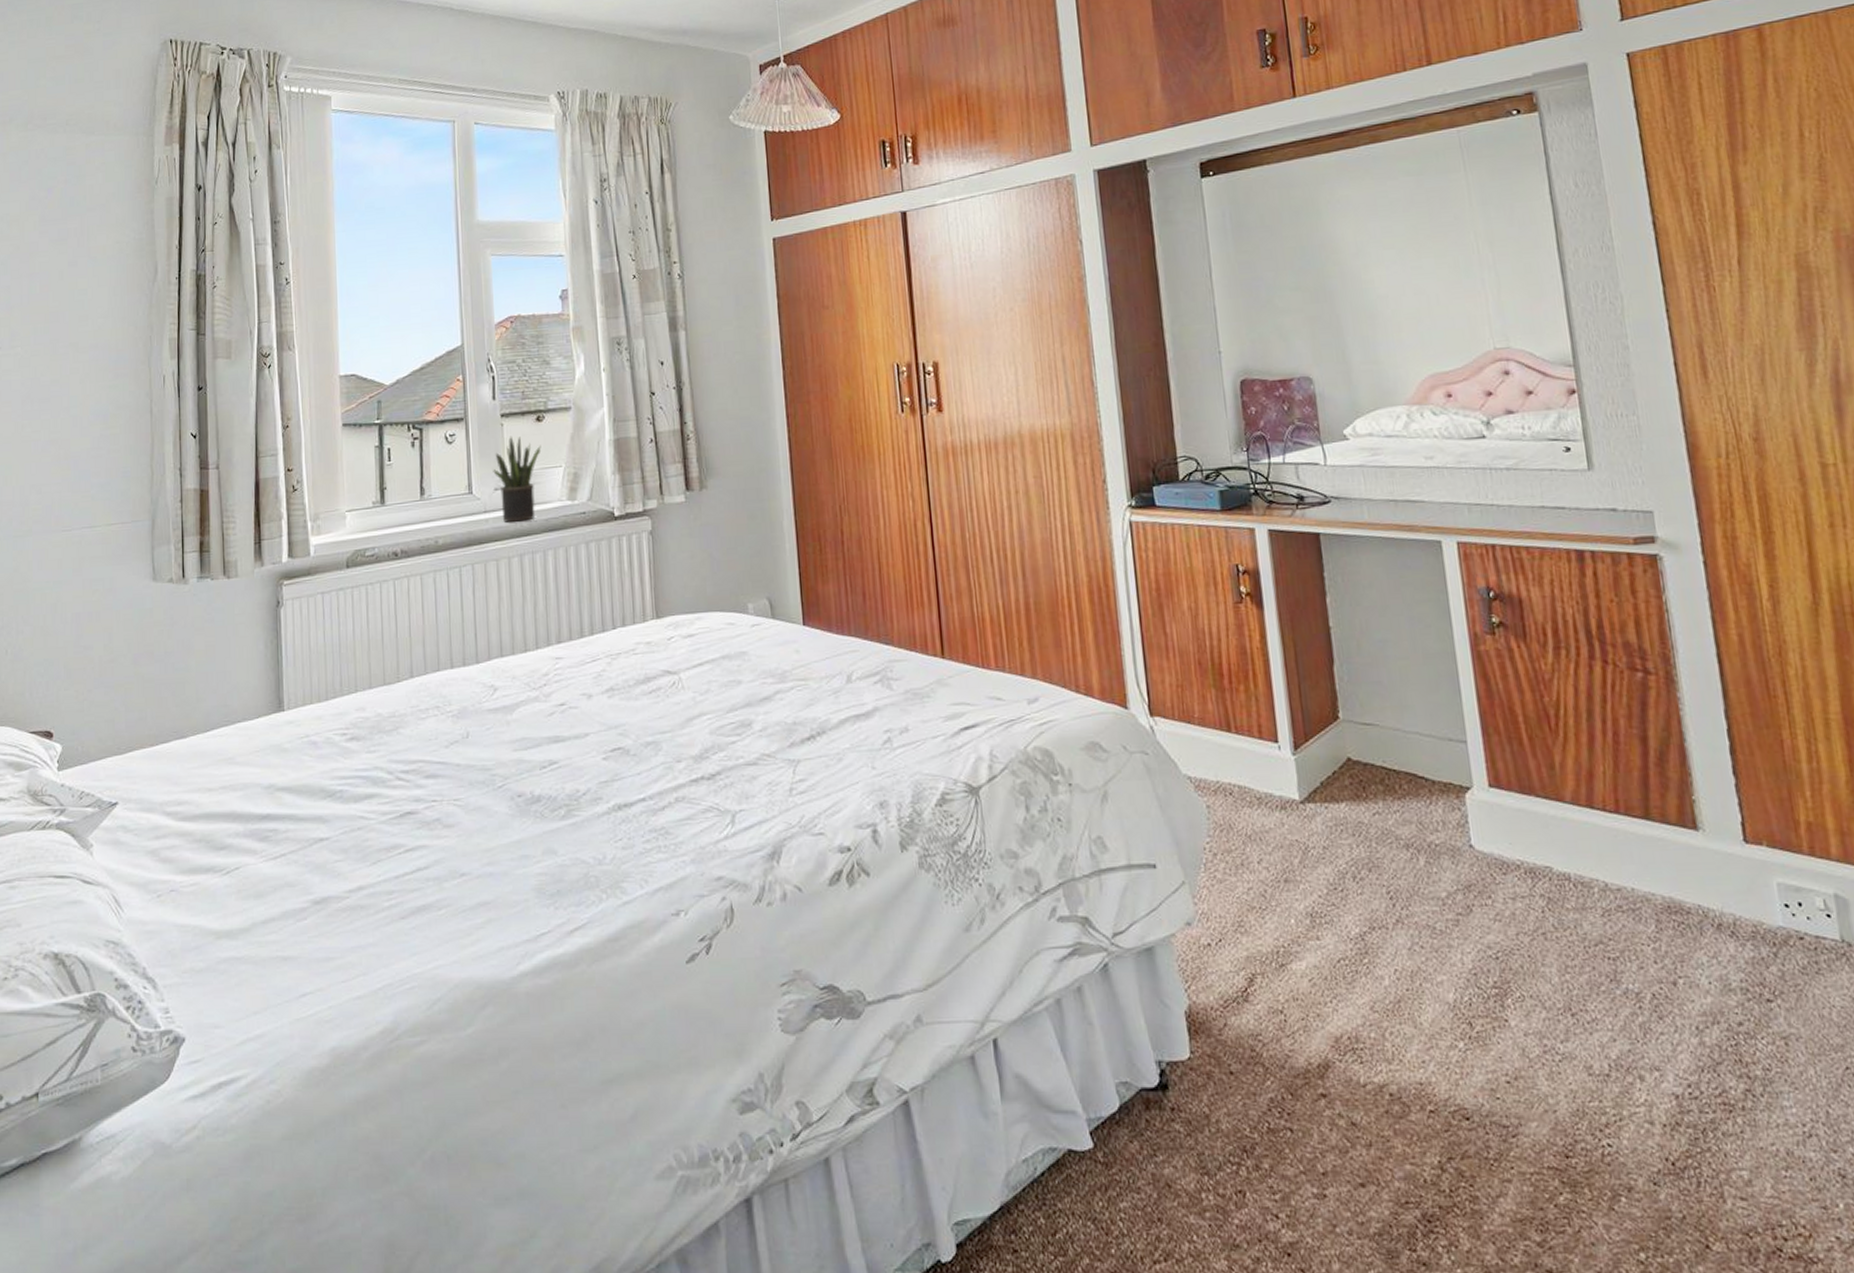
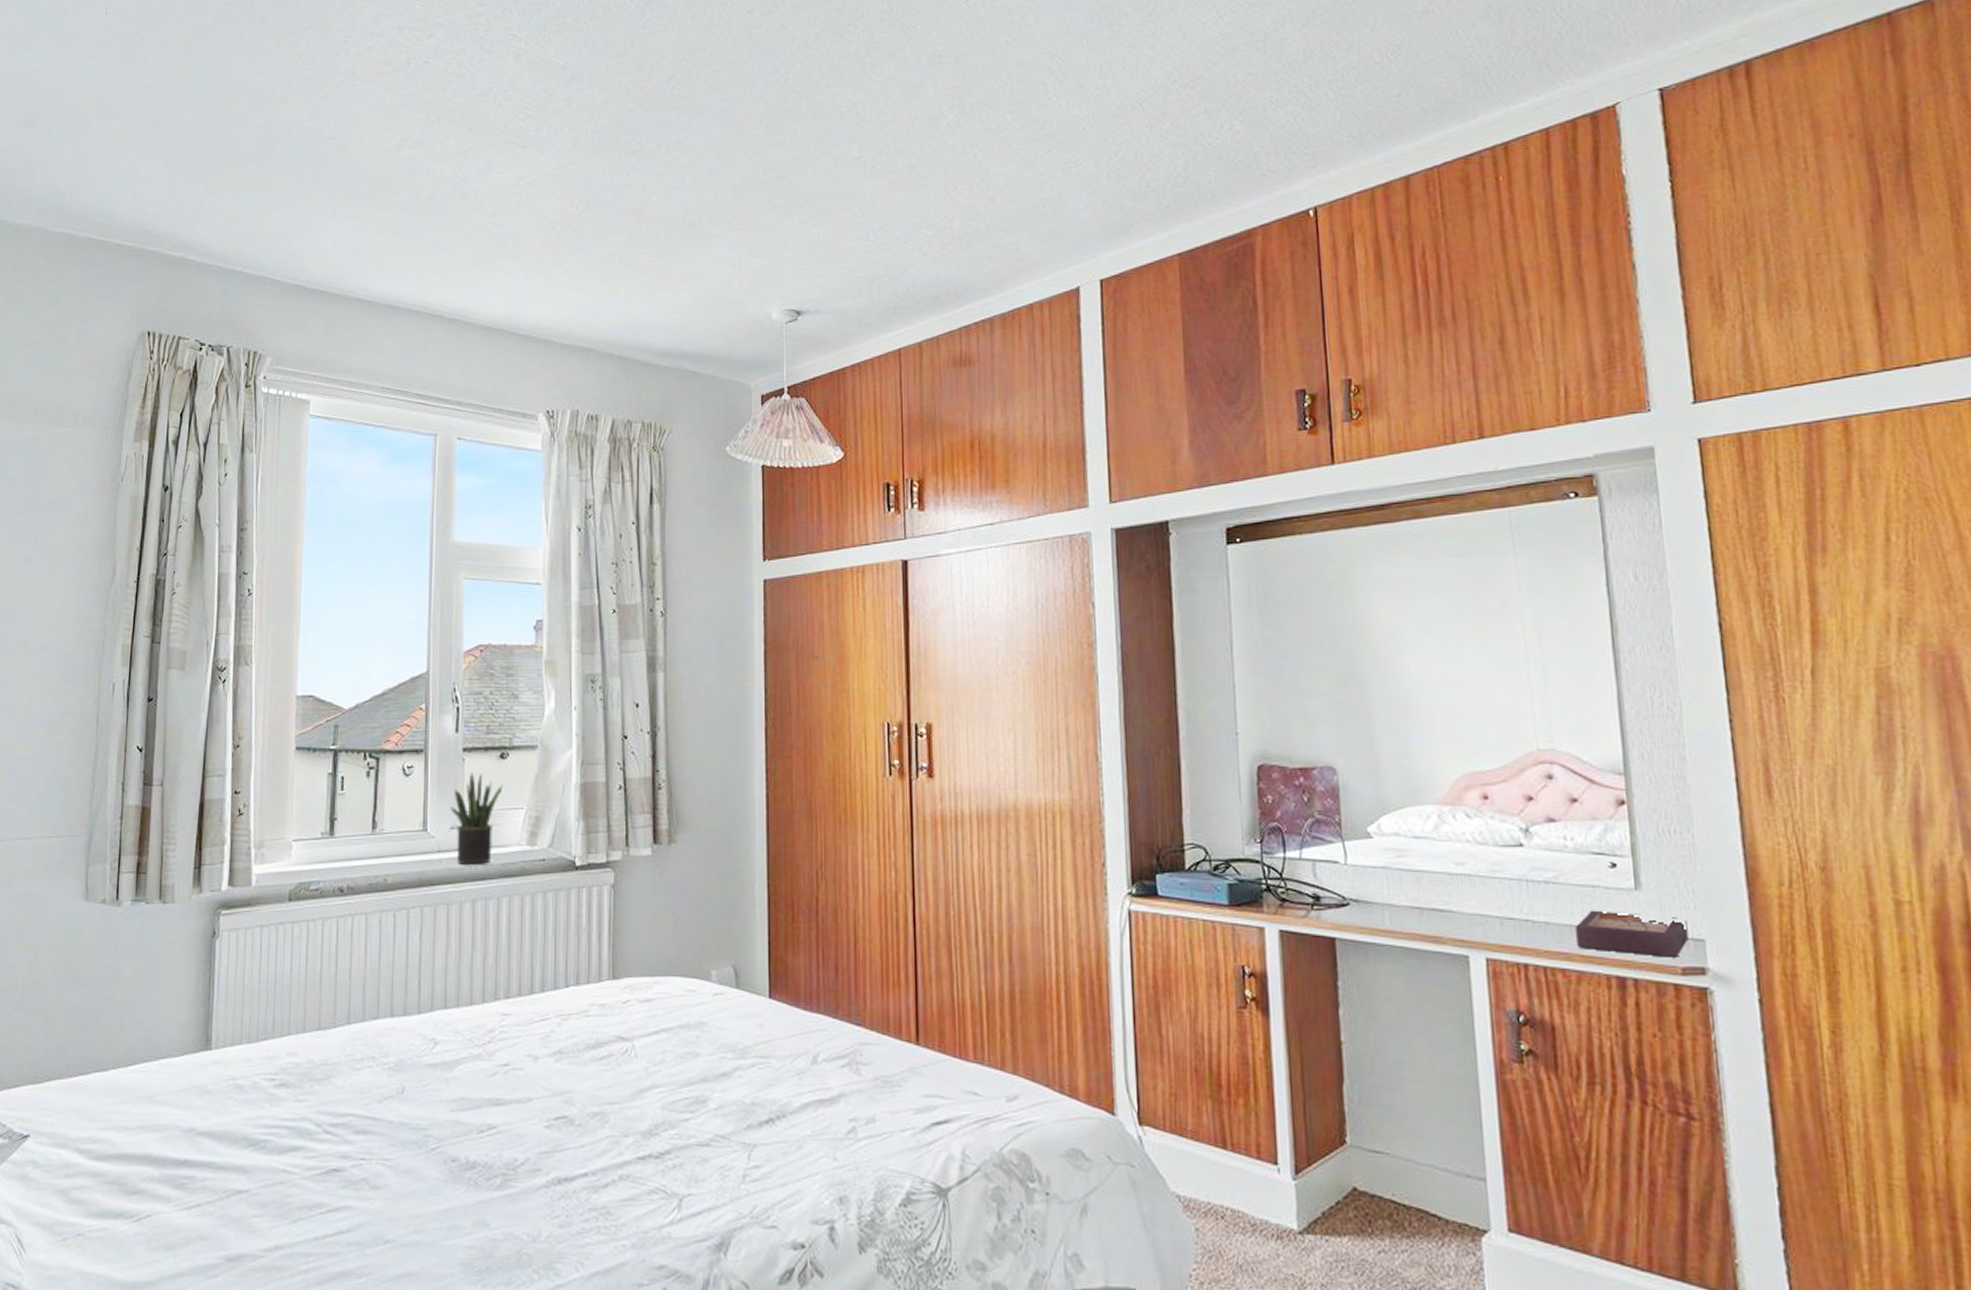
jewelry box: none [1536,491,1639,530] -> present [1576,910,1689,957]

